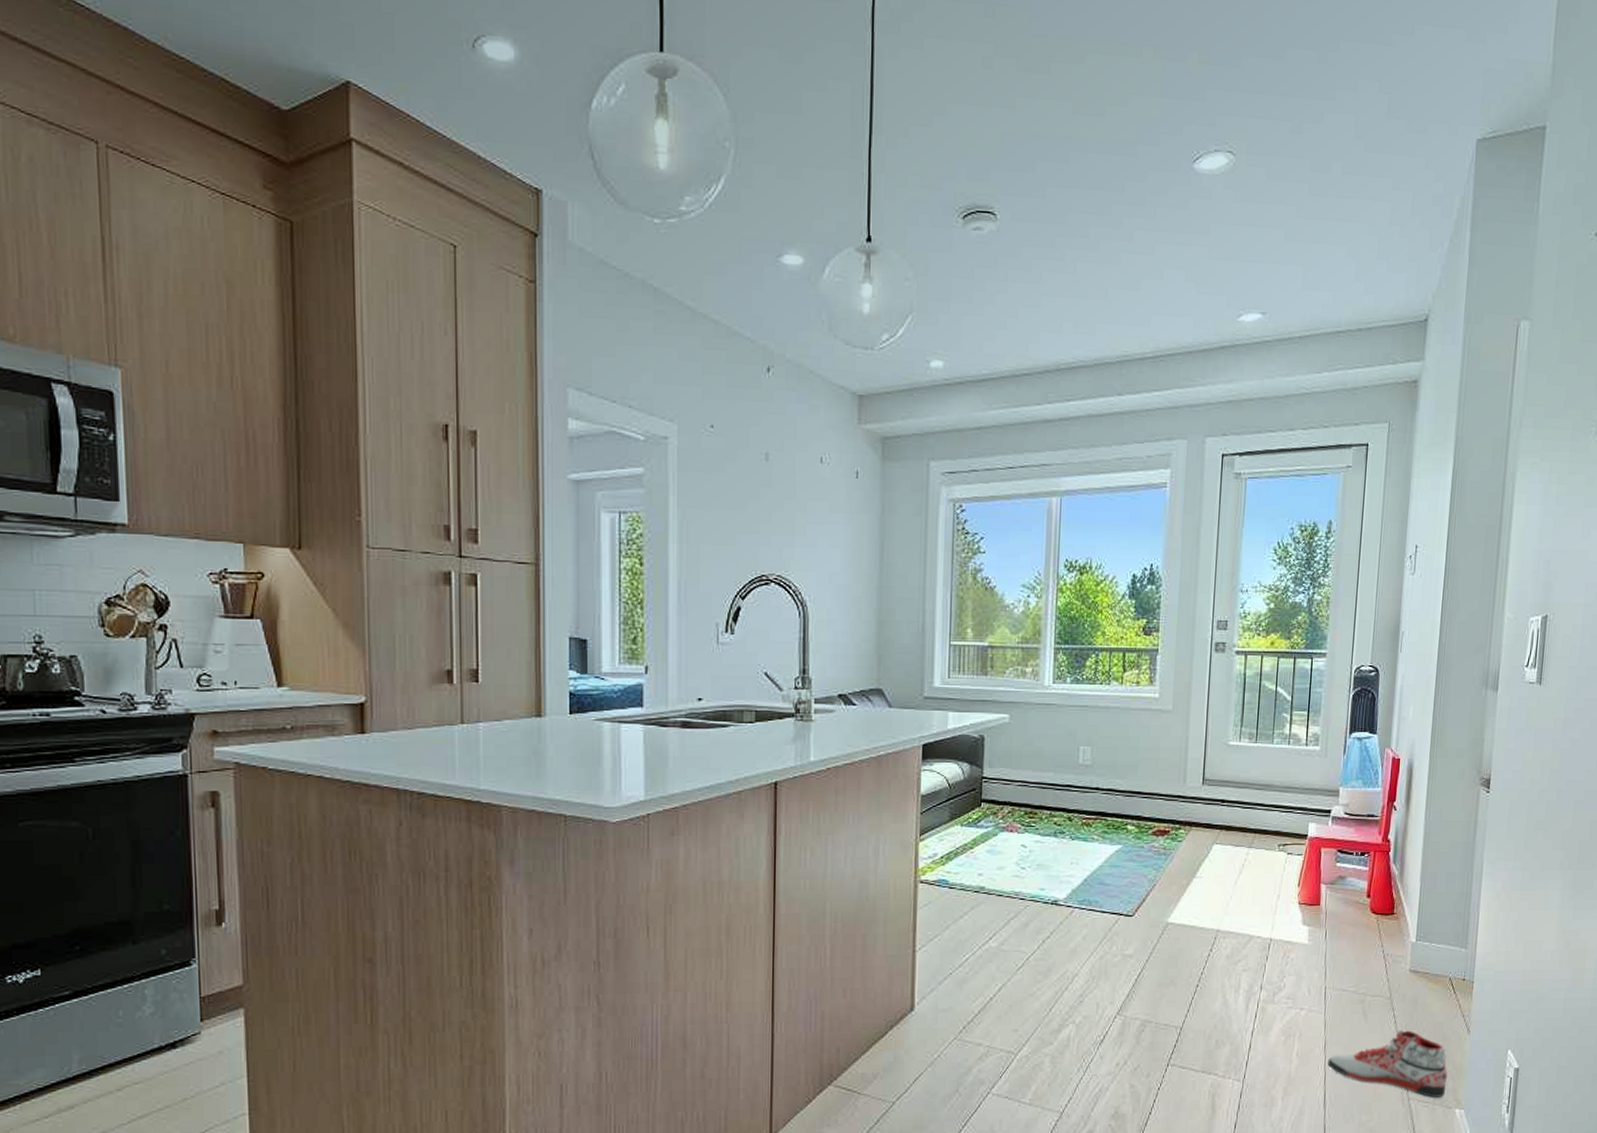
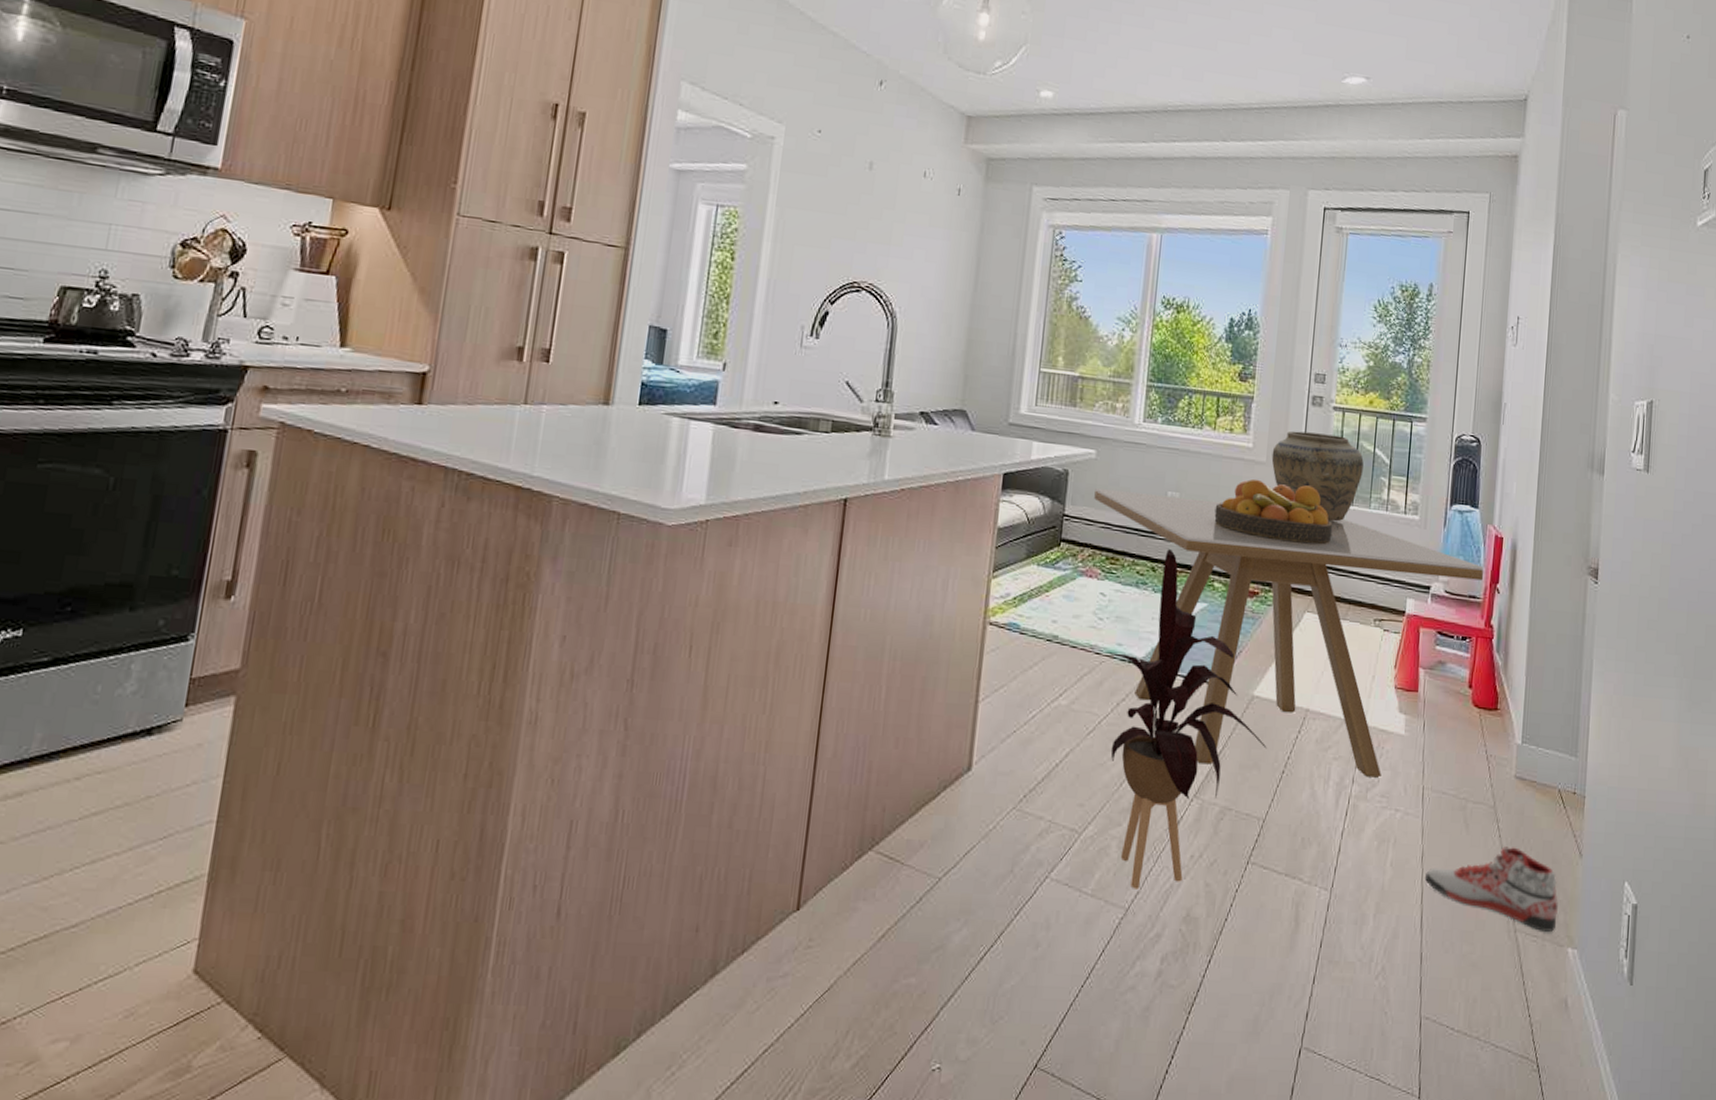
dining table: none [1010,750,1382,986] -> present [1094,488,1484,778]
house plant: none [1032,800,1182,1096] -> present [1109,549,1267,889]
fruit bowl: none [1125,726,1238,782] -> present [1214,479,1333,544]
vase: none [1177,678,1266,759] -> present [1271,430,1364,522]

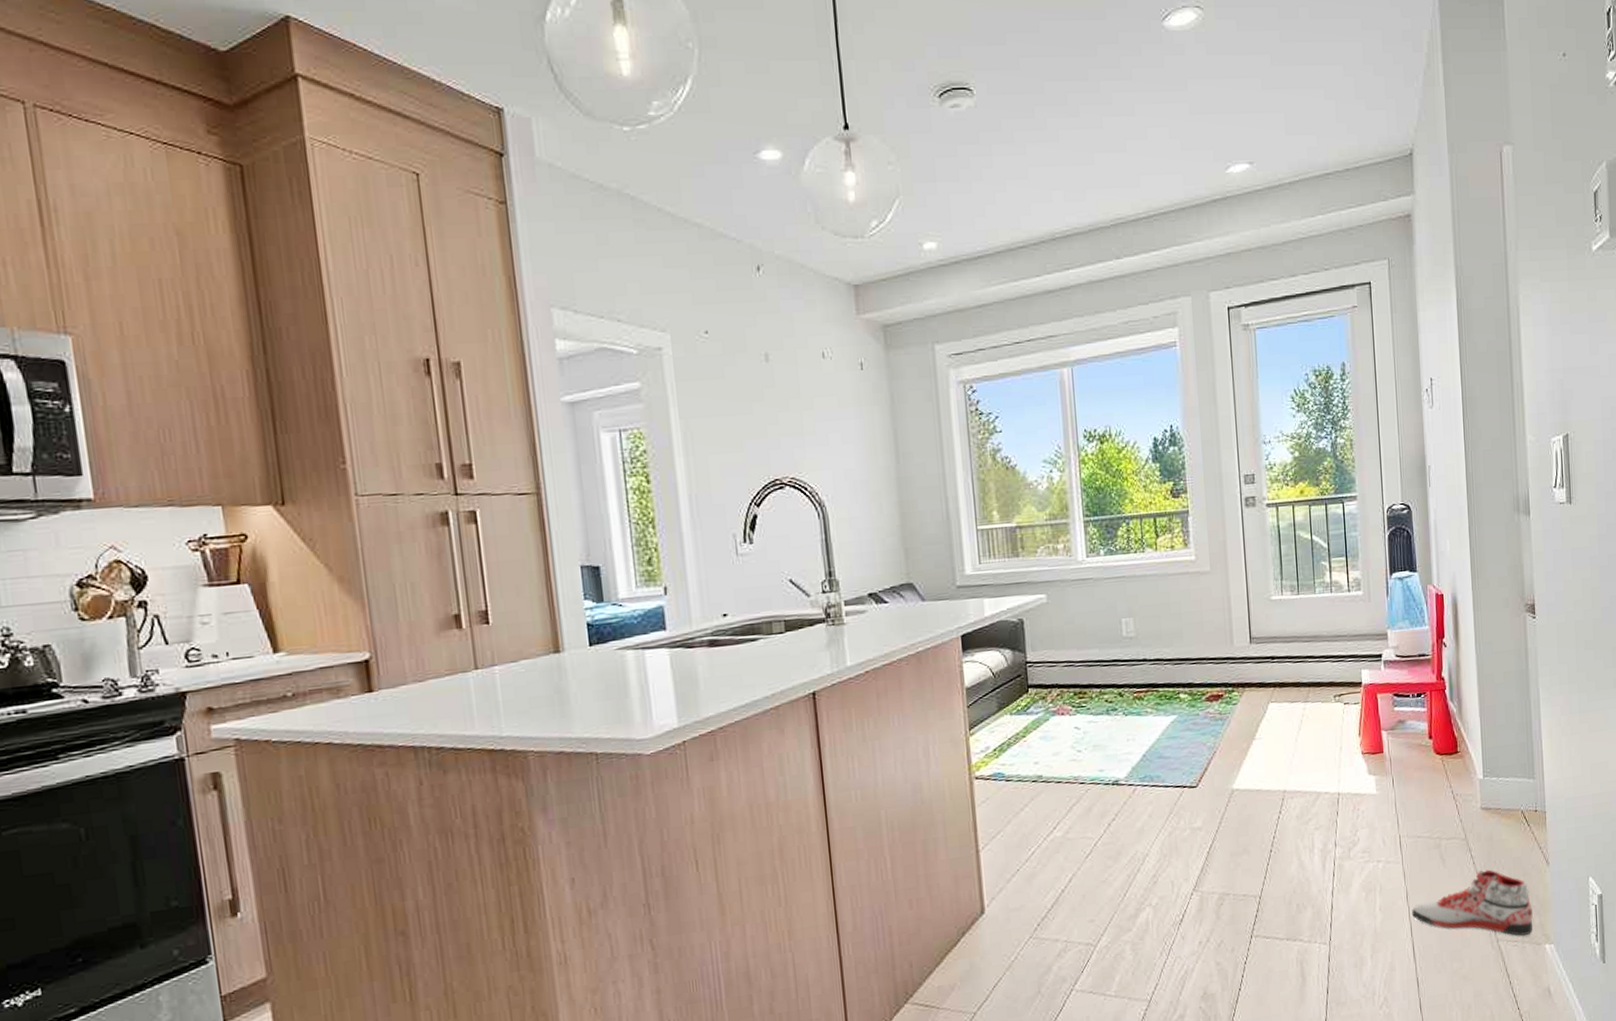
dining table: present [1094,488,1484,778] -> none [1052,608,1430,861]
house plant: present [1109,549,1267,889] -> none [1092,673,1253,983]
fruit bowl: present [1214,479,1333,544] -> none [1169,584,1284,643]
vase: present [1271,430,1364,522] -> none [1214,530,1304,614]

